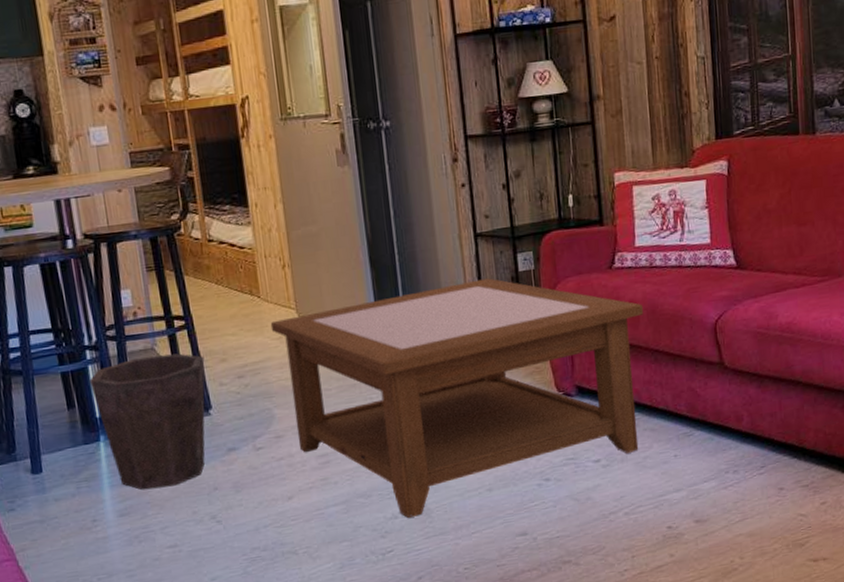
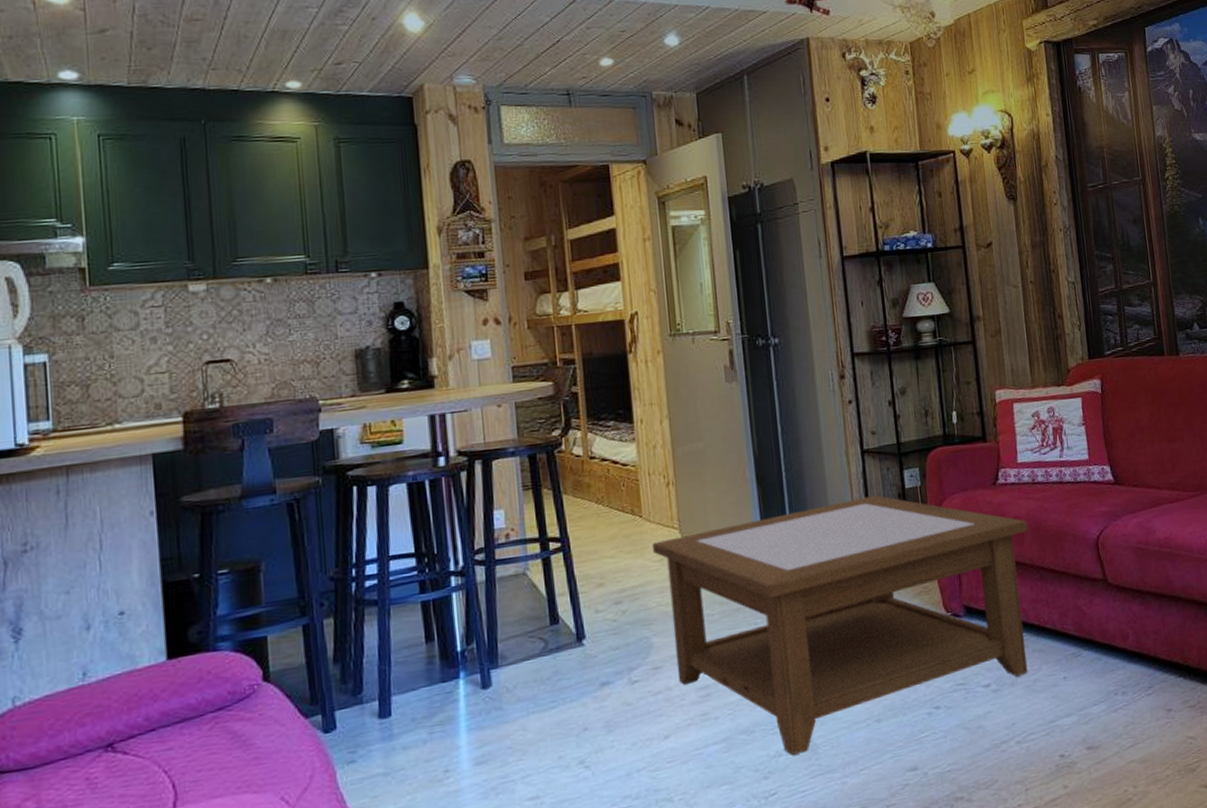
waste bin: present [89,353,205,490] -> none [451,578,580,734]

